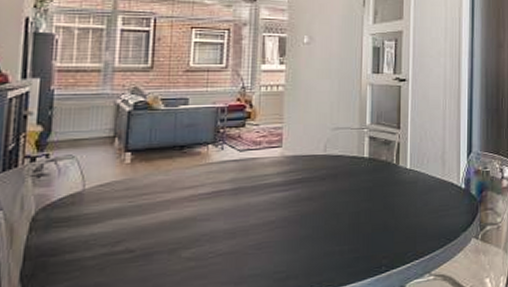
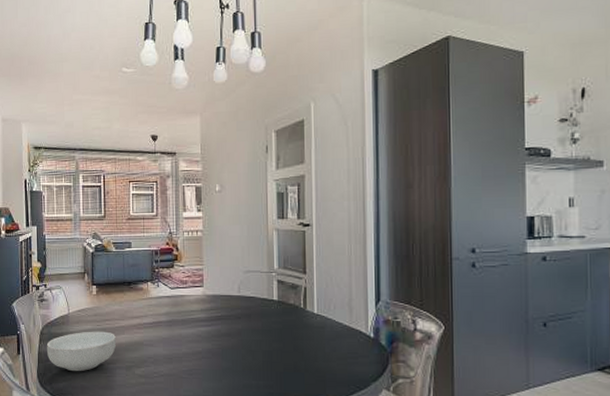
cereal bowl: none [40,208,156,267] -> present [46,331,116,372]

